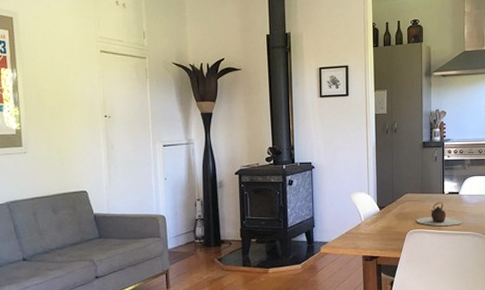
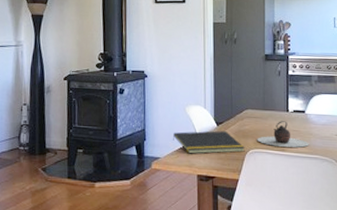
notepad: none [340,215,405,237] -> present [173,131,245,154]

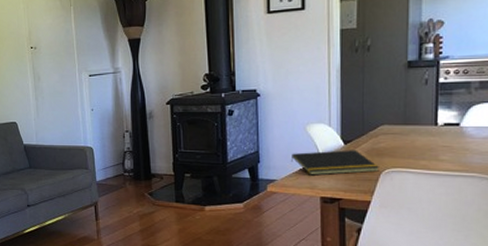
teapot: present [257,121,309,148] -> none [395,136,464,165]

